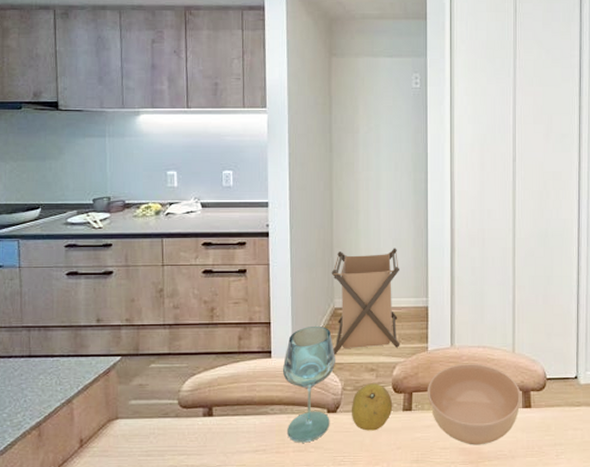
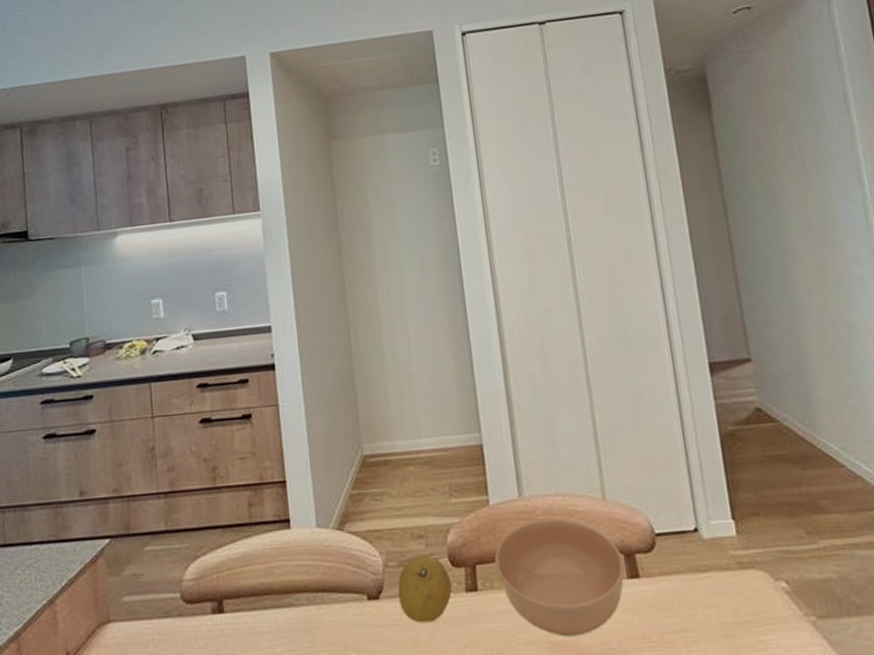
wine glass: present [282,327,337,443] -> none [305,482,373,645]
laundry basket: present [331,248,400,354] -> none [355,370,453,518]

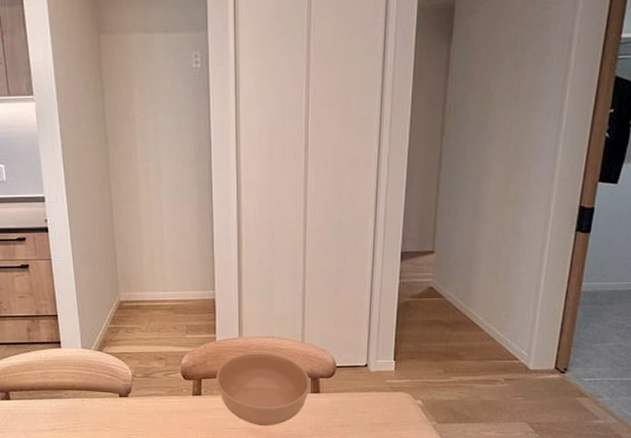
fruit: present [397,555,452,623] -> none [142,371,183,413]

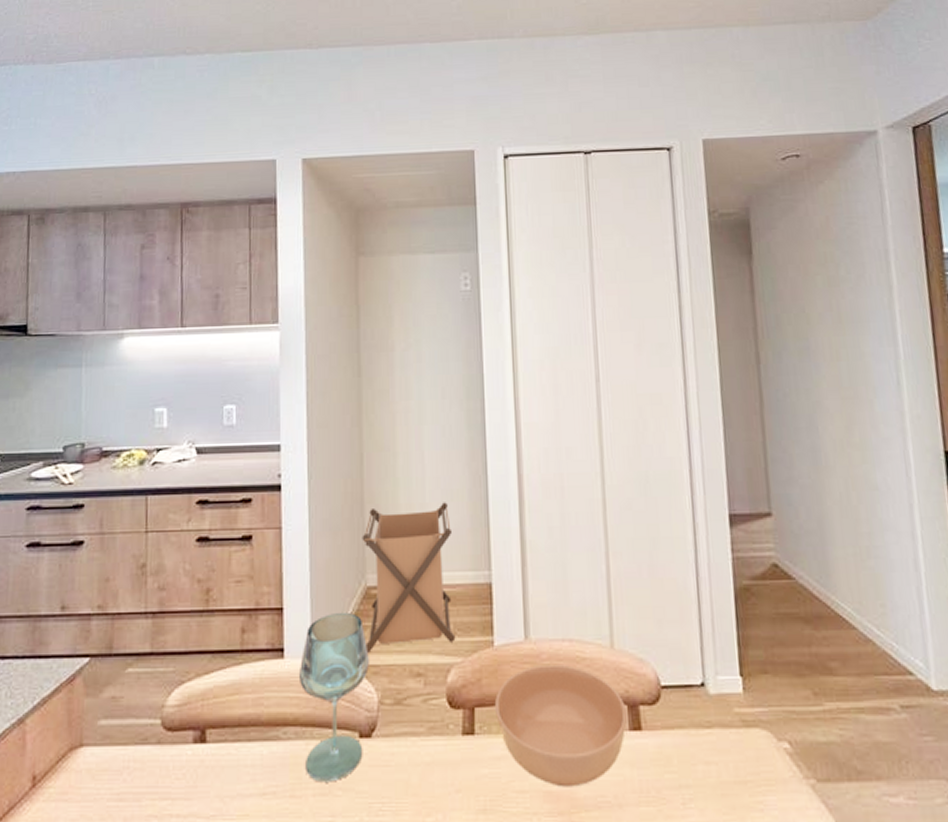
wine glass: none [72,319,125,423] -> present [298,613,371,782]
laundry basket: none [114,241,188,345] -> present [362,502,456,653]

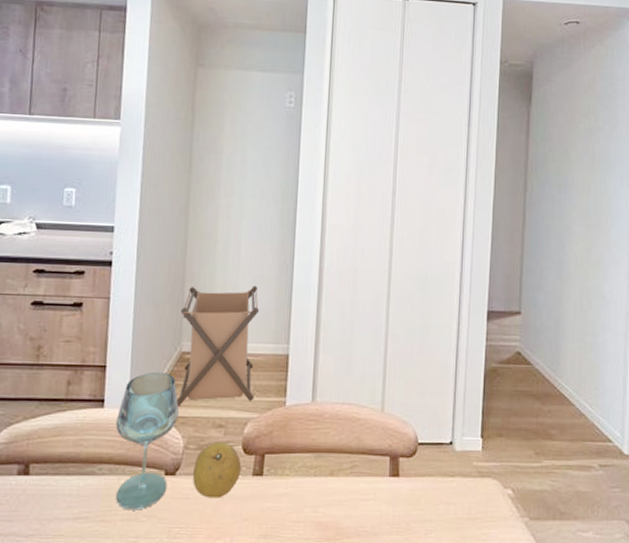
fruit: none [391,694,448,765] -> present [192,442,242,498]
bowl: present [494,663,628,787] -> none [281,422,389,519]

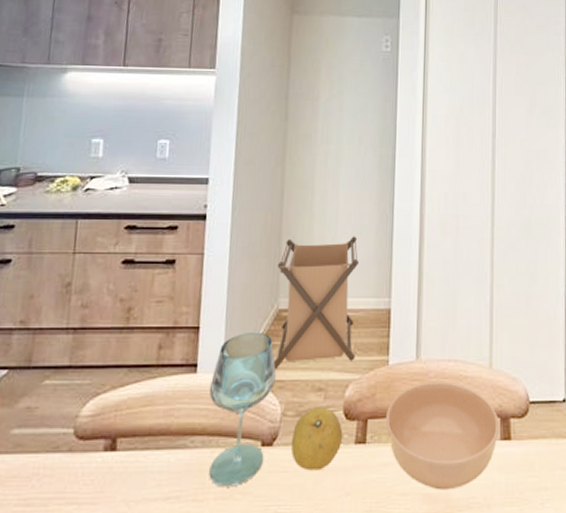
bowl: none [281,422,389,519] -> present [385,381,500,490]

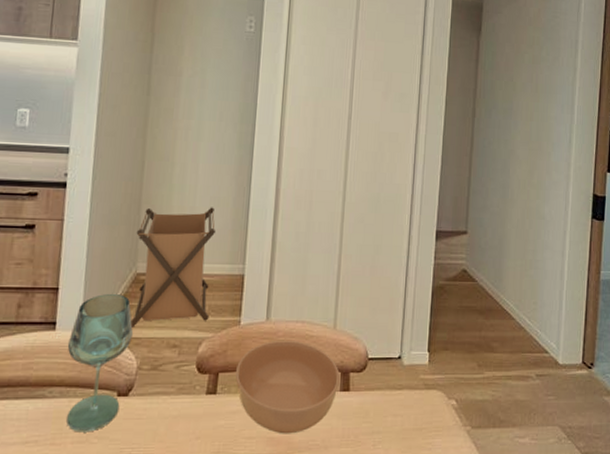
fruit: present [290,407,343,471] -> none [145,362,195,418]

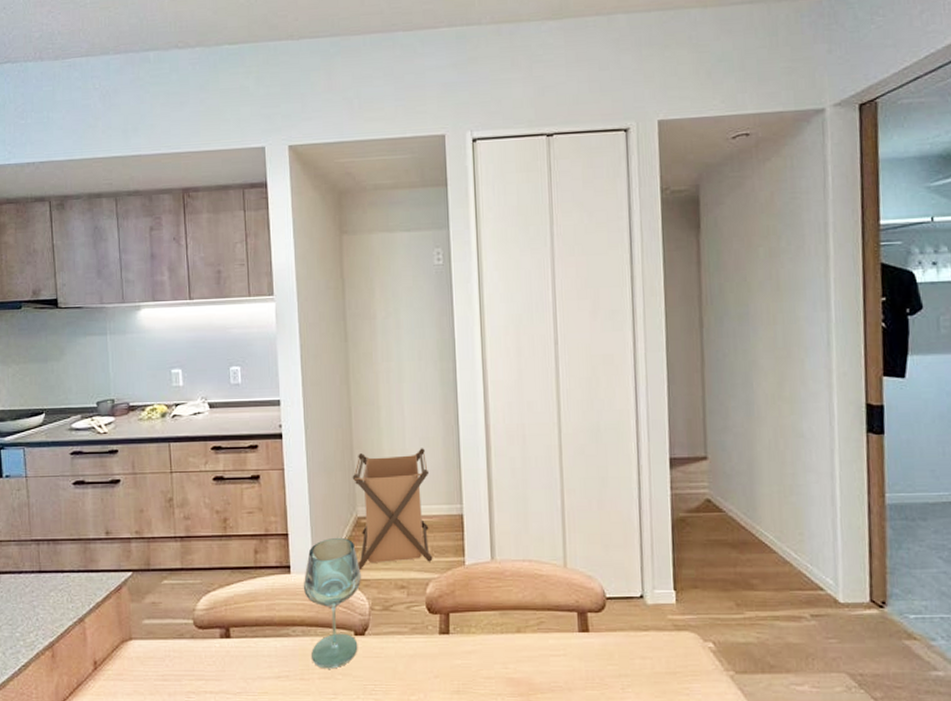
bowl: present [235,339,341,434] -> none [465,579,578,675]

